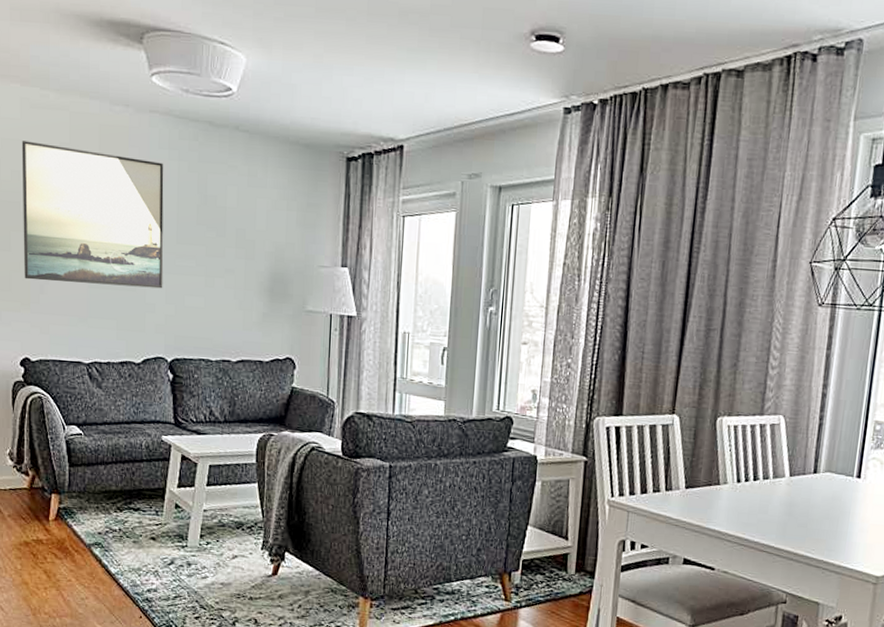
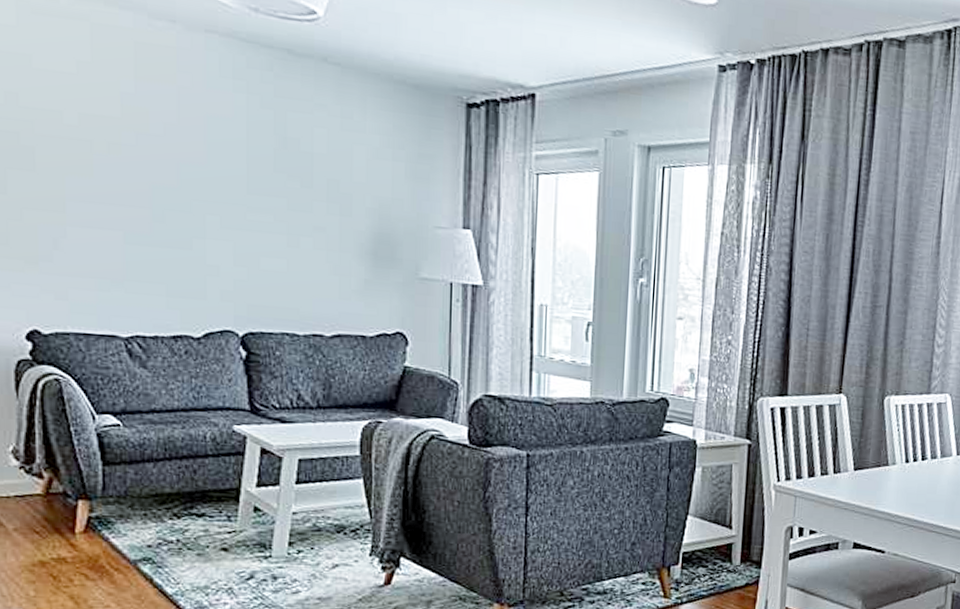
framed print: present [21,141,164,289] -> none [19,54,230,248]

